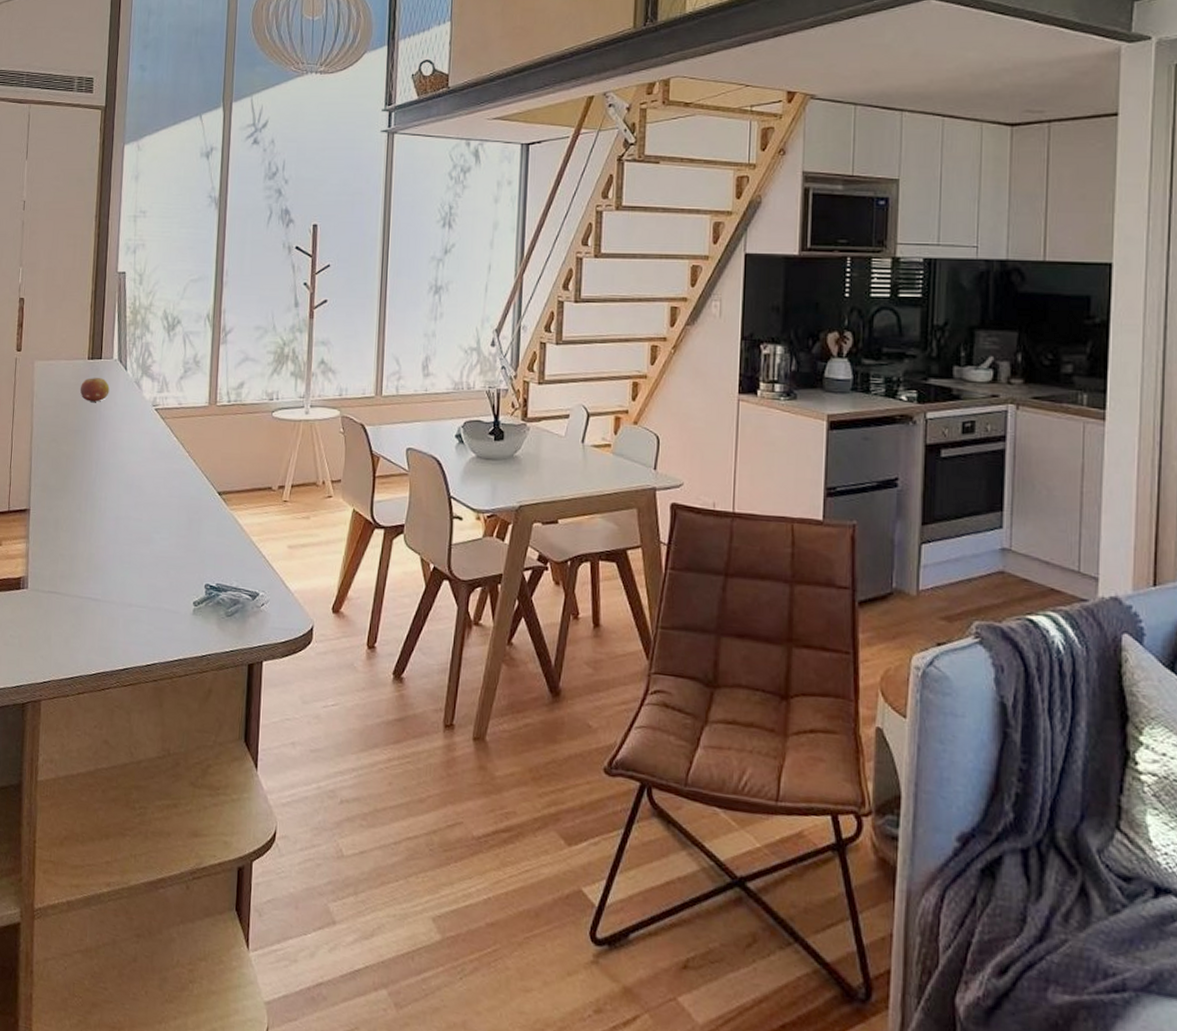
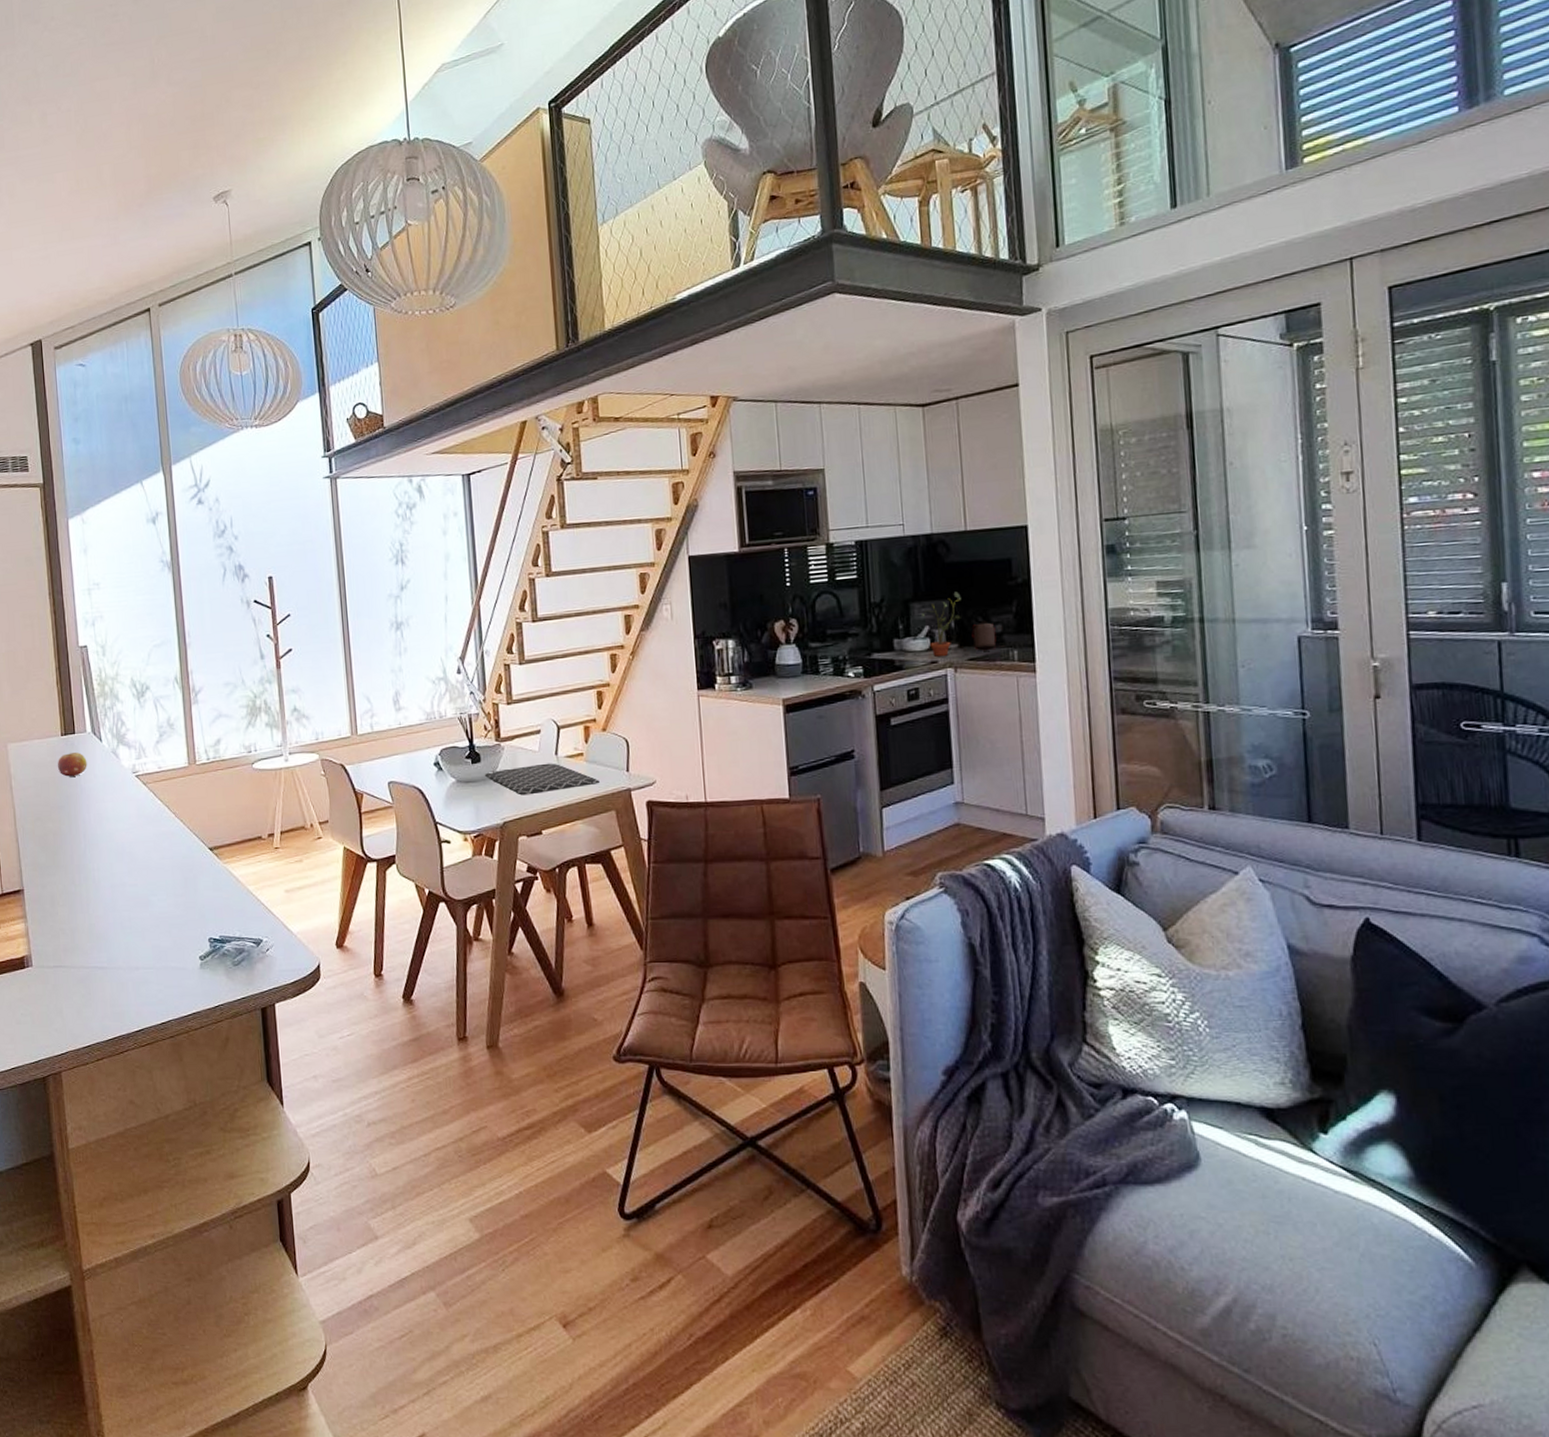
placemat: none [505,450,624,480] -> present [484,763,599,794]
potted plant: none [987,324,1032,392] -> present [922,592,961,658]
canister: none [1039,359,1074,391] -> present [972,621,1005,651]

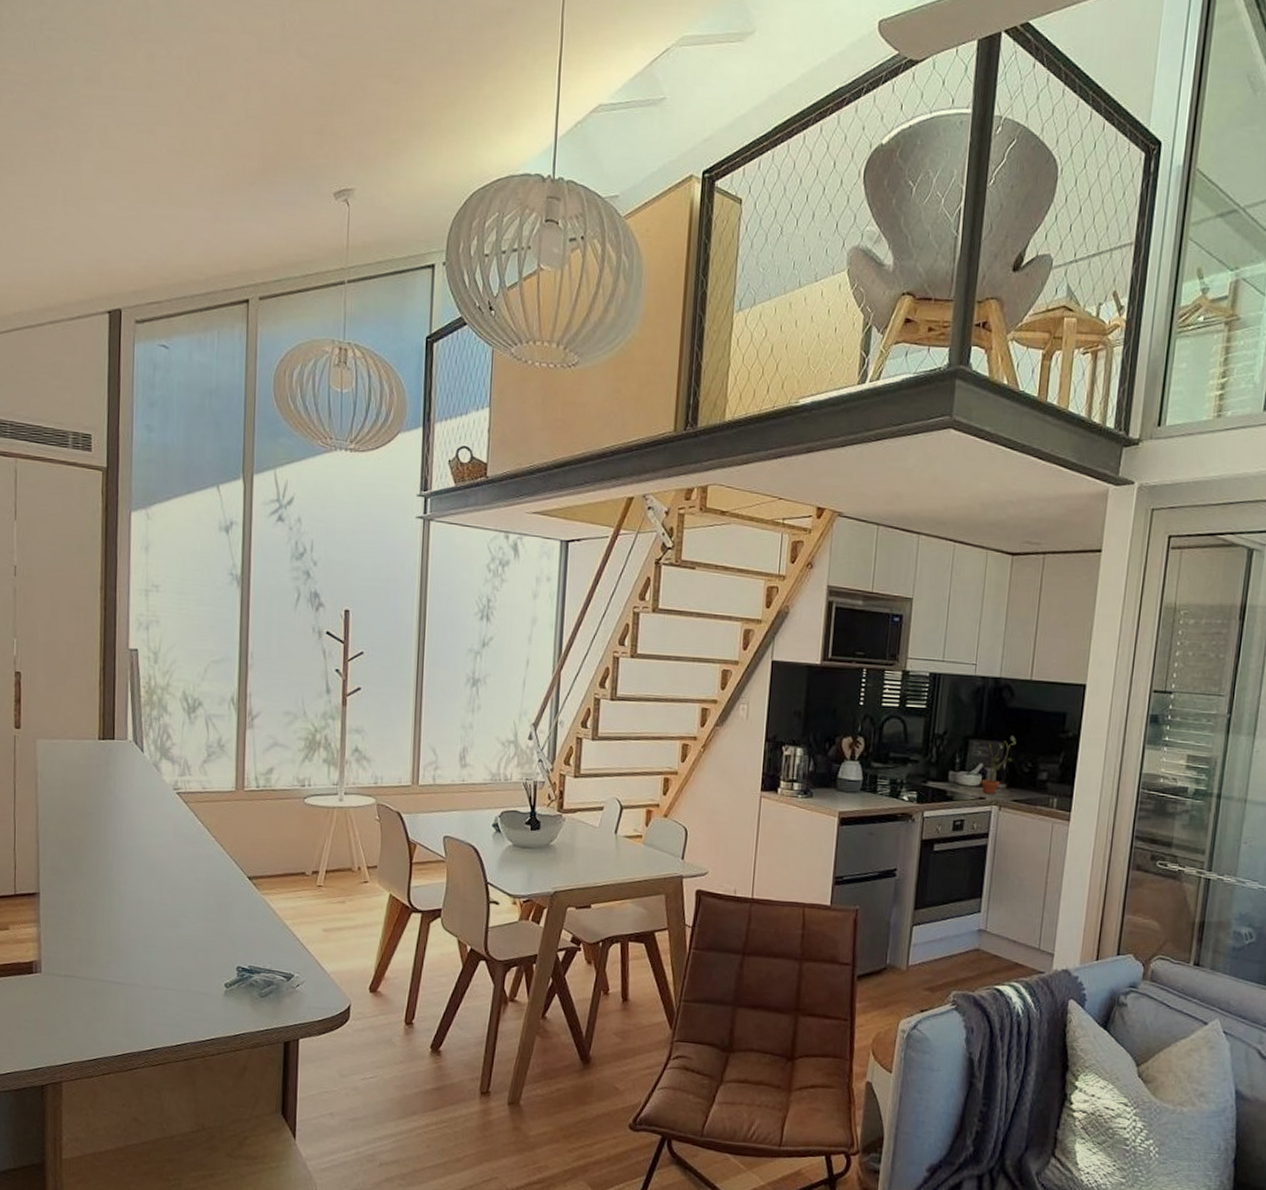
fruit: present [57,752,87,777] -> none [90,759,125,784]
placemat: present [484,763,599,794] -> none [541,840,654,868]
canister: present [972,621,1005,651] -> none [1019,767,1048,795]

